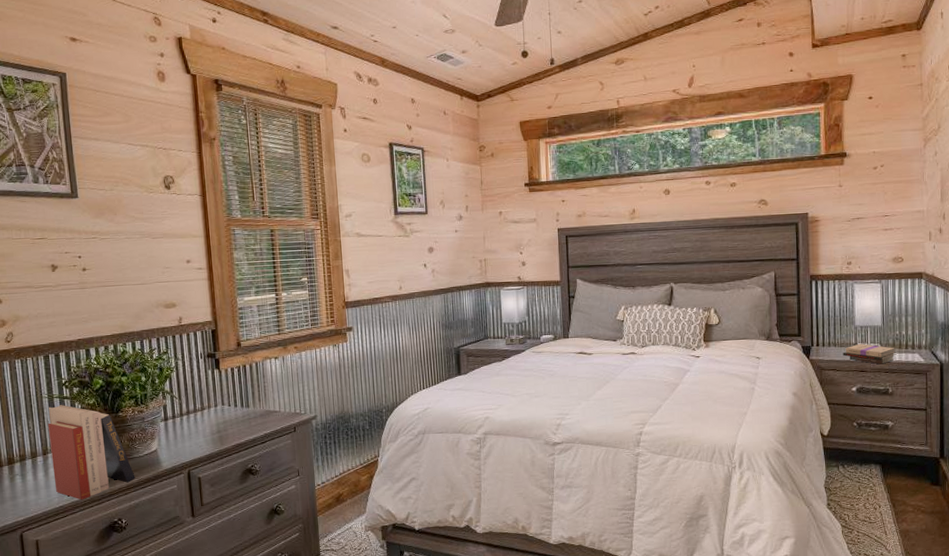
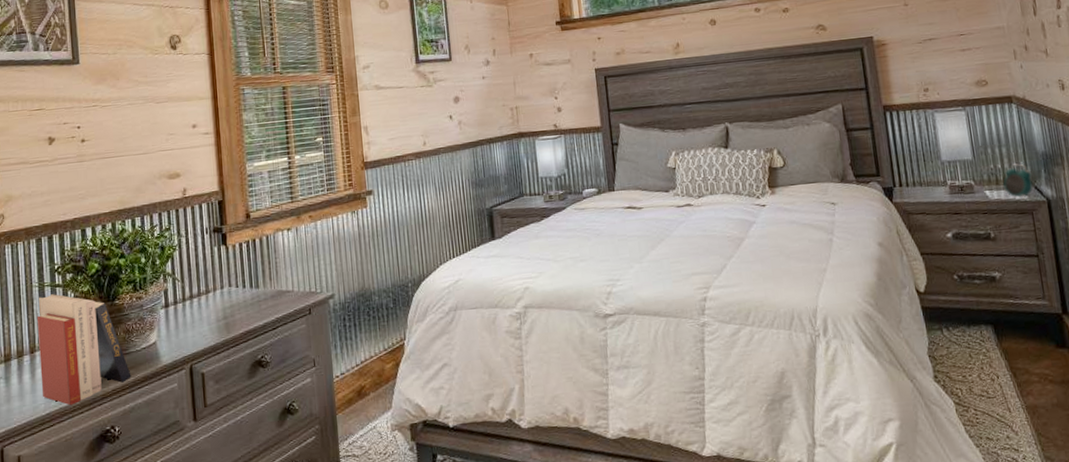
books: present [843,344,895,365] -> none [931,181,992,205]
alarm clock: none [905,331,930,363] -> present [1003,163,1033,201]

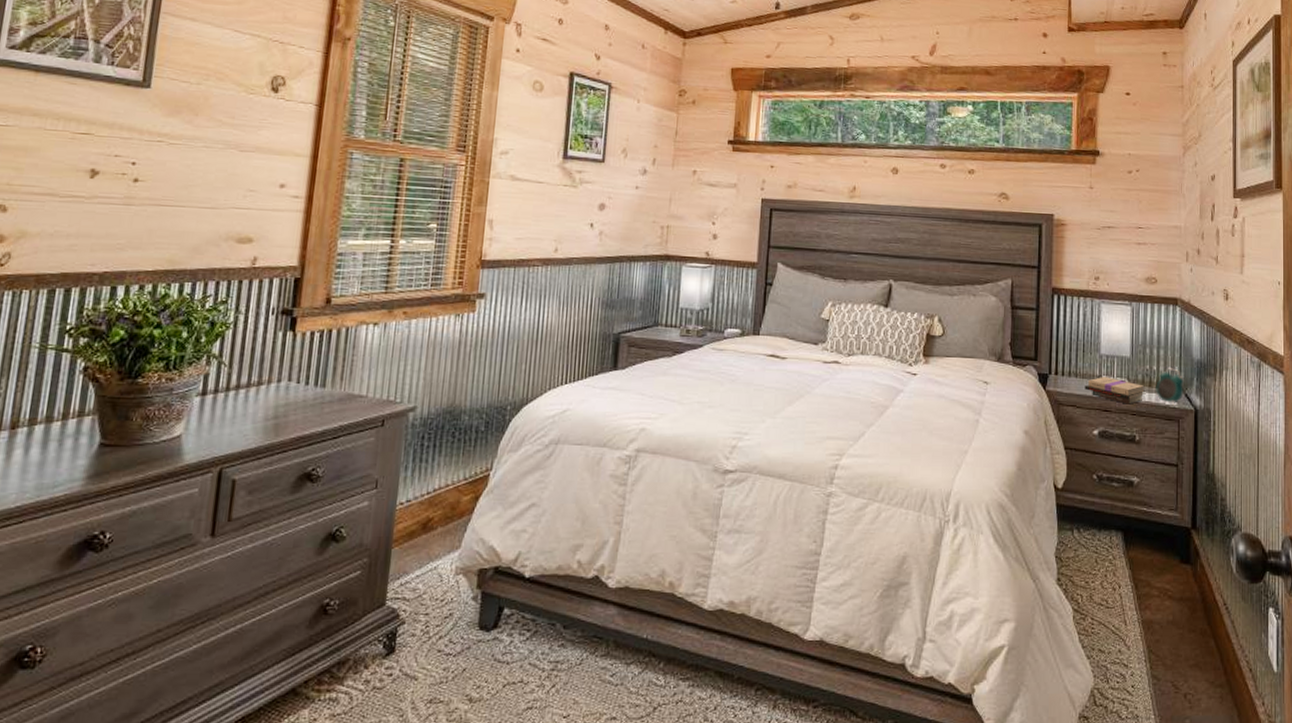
books: present [36,293,132,406] -> none [16,358,141,500]
books: none [931,181,992,205] -> present [1084,377,1144,405]

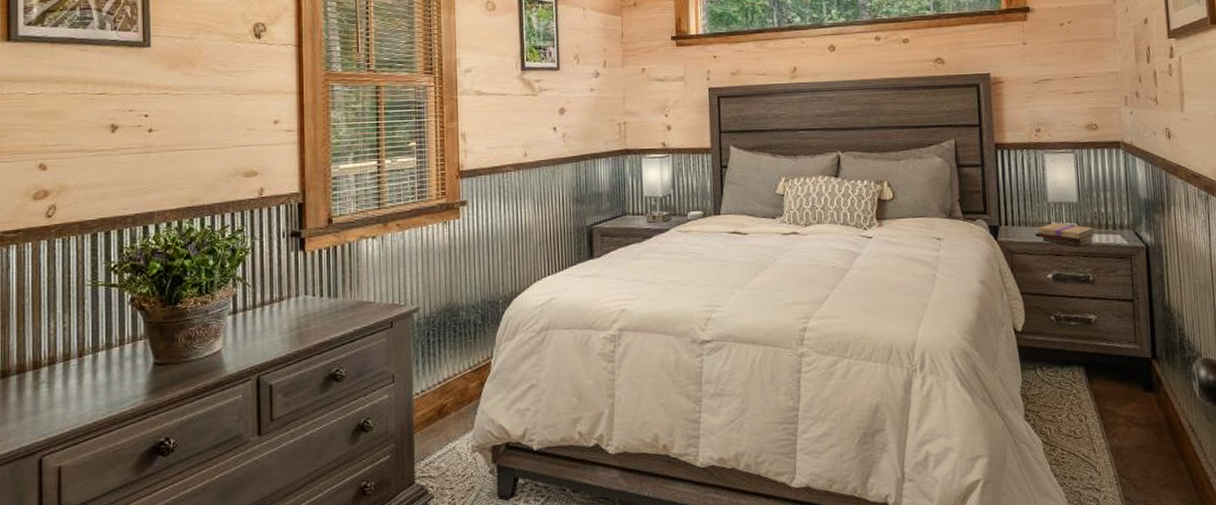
alarm clock: present [1156,368,1184,407] -> none [1105,209,1133,246]

